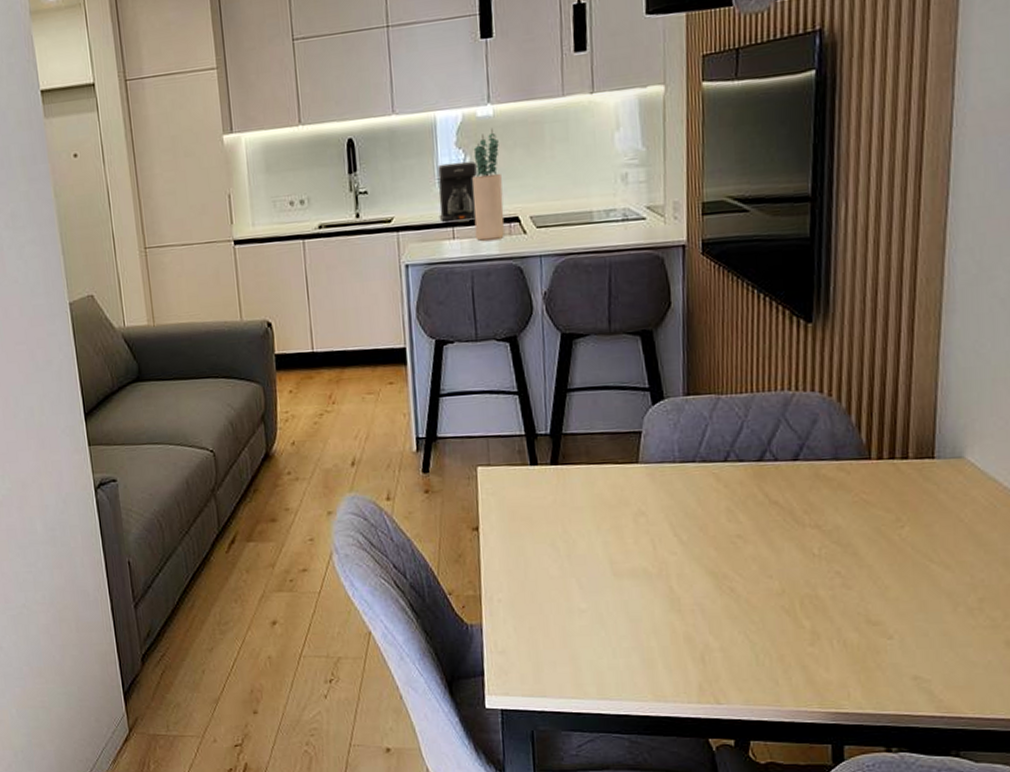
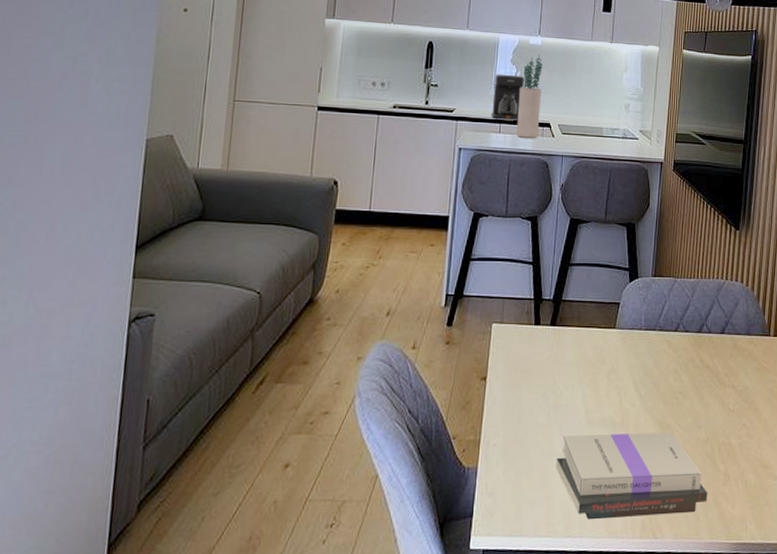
books: none [577,583,789,681] -> present [555,432,708,519]

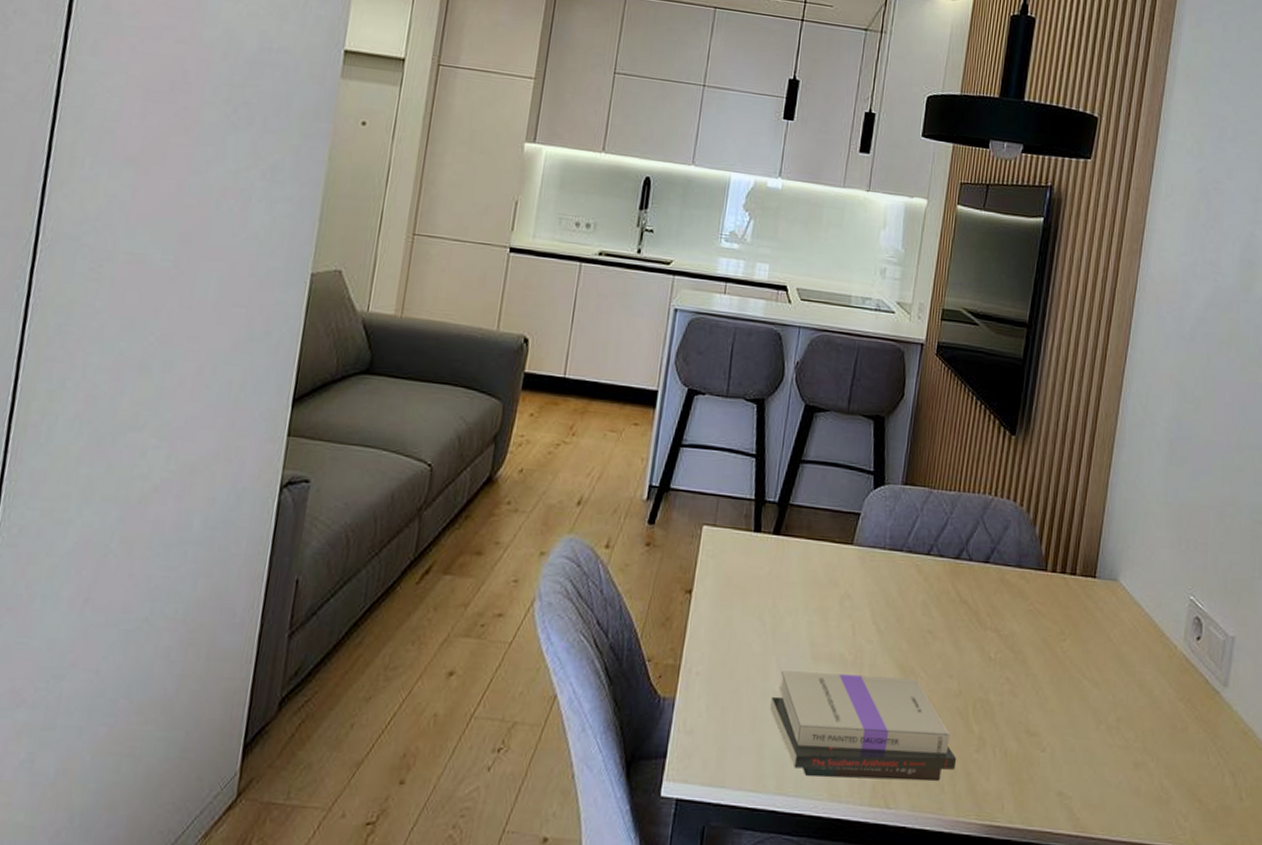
coffee maker: present [490,74,525,122] -> none [715,221,760,281]
vase: present [516,54,543,138] -> none [745,199,782,303]

